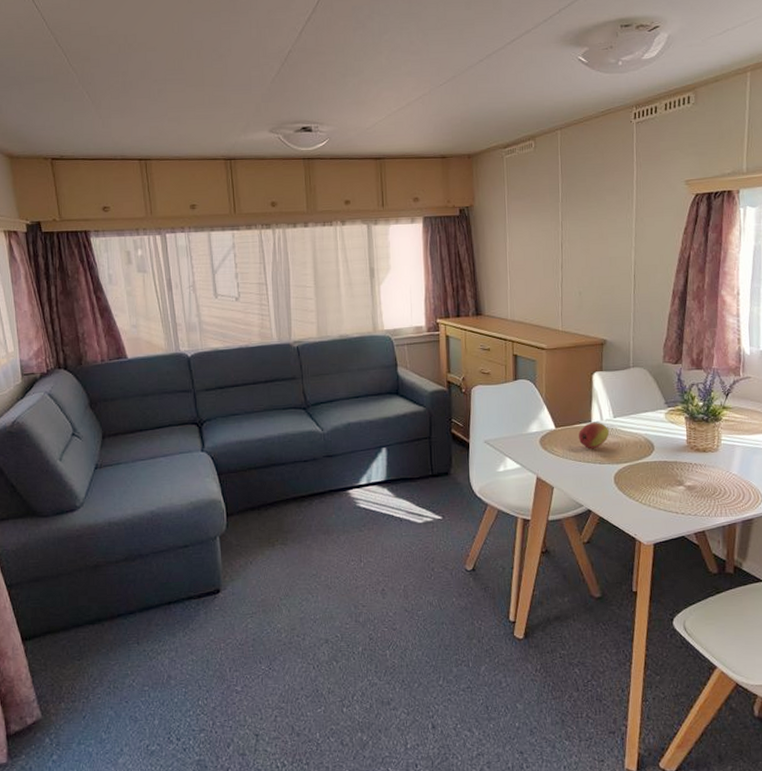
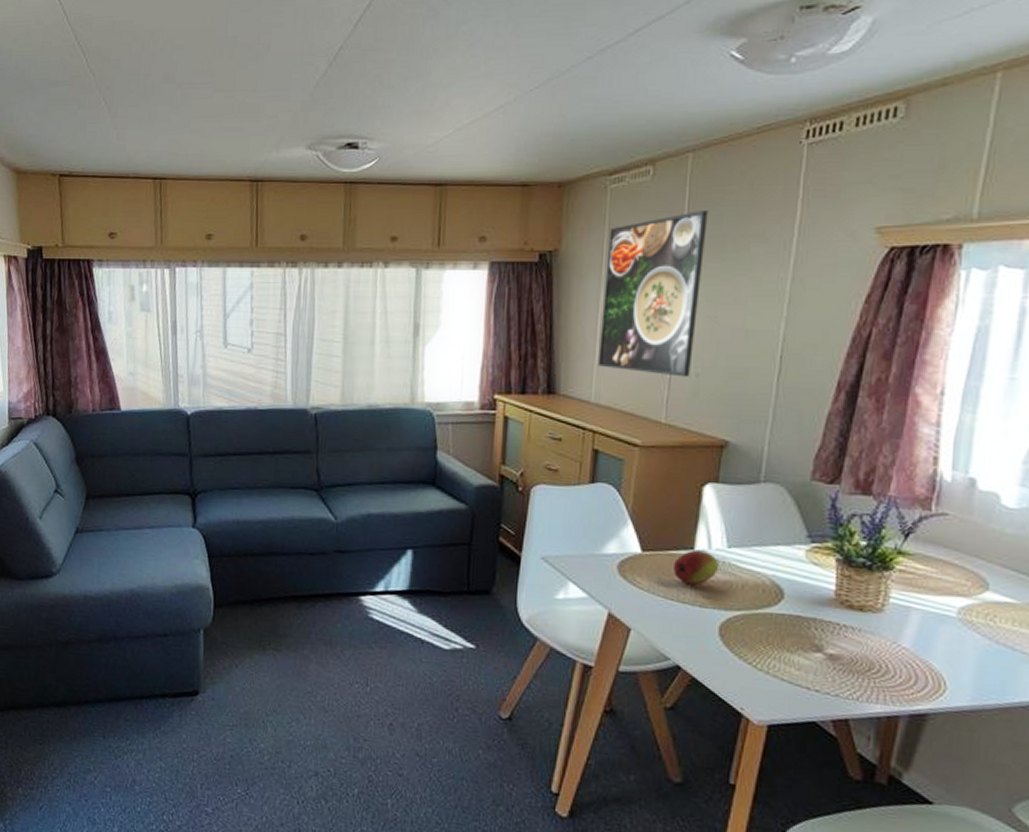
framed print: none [508,172,576,295] -> present [597,211,708,377]

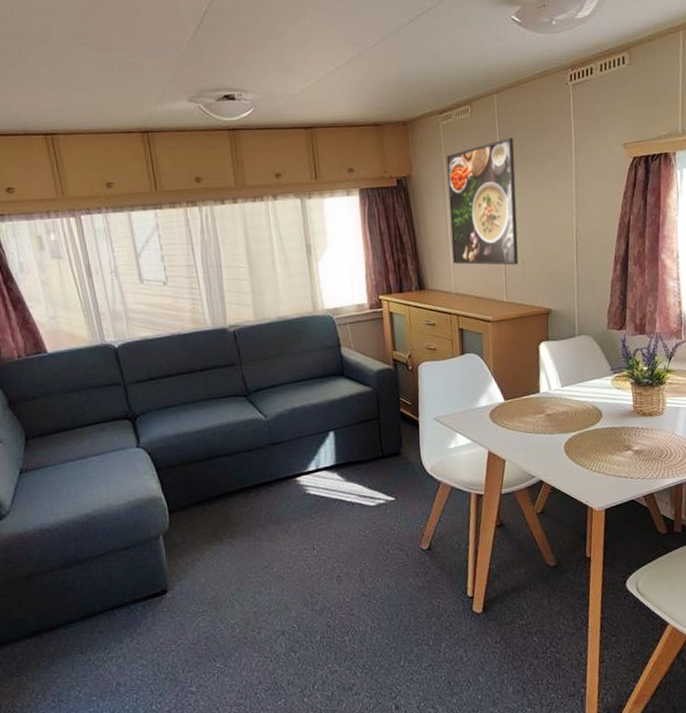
fruit: present [672,549,720,587] -> none [527,392,558,420]

